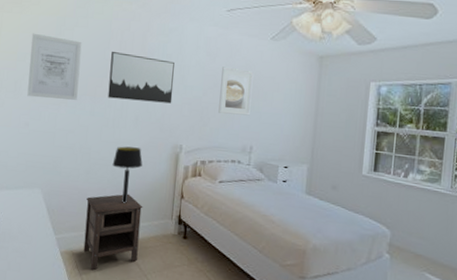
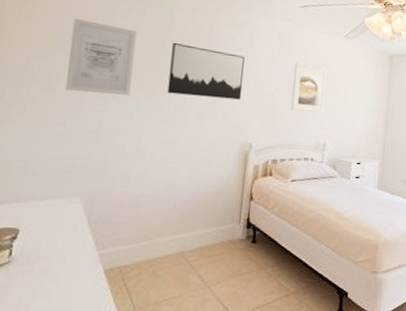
nightstand: present [83,194,143,271] -> none [133,198,207,288]
table lamp: present [112,146,143,203] -> none [171,146,207,209]

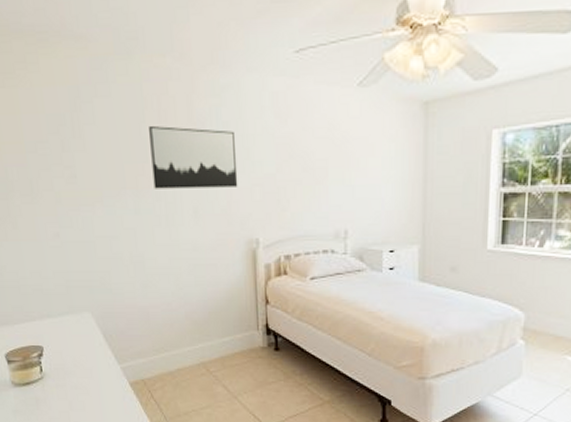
wall art: present [65,18,138,95] -> none [38,112,115,199]
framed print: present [291,62,327,113] -> none [298,130,340,192]

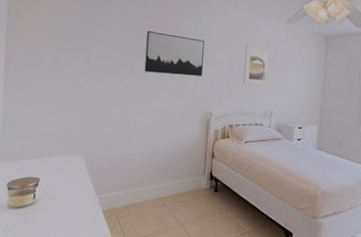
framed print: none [298,130,340,192] -> present [243,44,273,86]

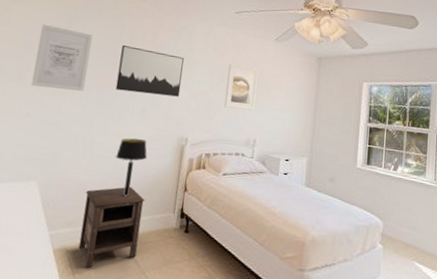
wall art: none [67,13,119,74] -> present [31,24,93,91]
nightstand: none [124,156,179,225] -> present [78,186,145,269]
table lamp: none [150,114,177,164] -> present [115,138,147,197]

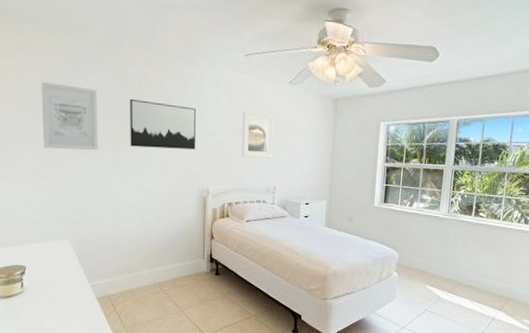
nightstand: present [78,186,145,269] -> none [118,238,175,312]
table lamp: present [115,138,147,197] -> none [141,193,171,247]

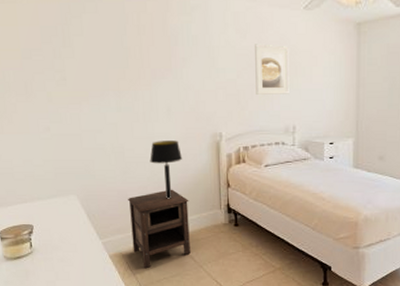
wall art: present [40,81,98,150] -> none [33,24,99,98]
nightstand: none [118,238,175,312] -> present [128,189,190,269]
wall art: present [130,99,196,150] -> none [130,38,205,91]
table lamp: none [141,193,171,247] -> present [149,140,182,199]

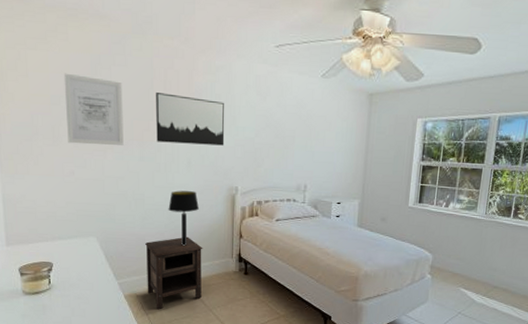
wall art: none [33,24,99,98] -> present [63,73,124,145]
wall art: none [130,38,205,91] -> present [156,93,225,146]
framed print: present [255,44,289,95] -> none [272,106,305,155]

